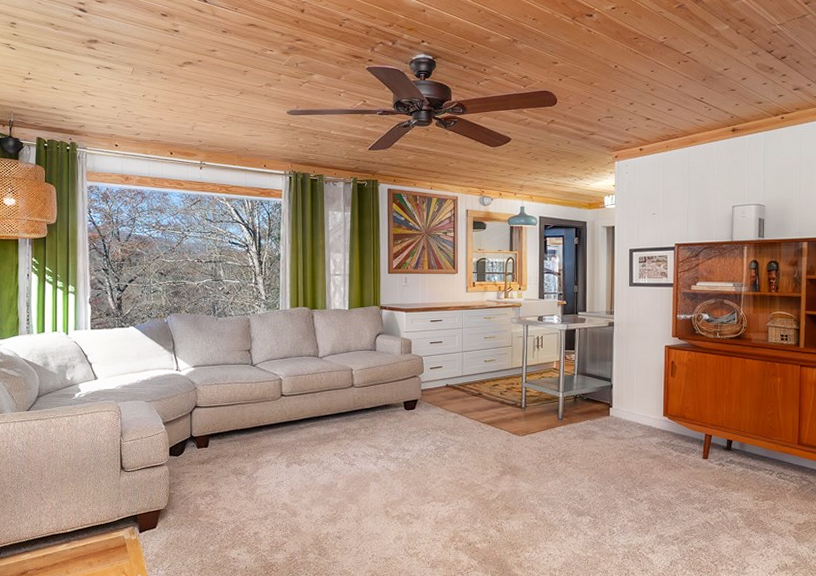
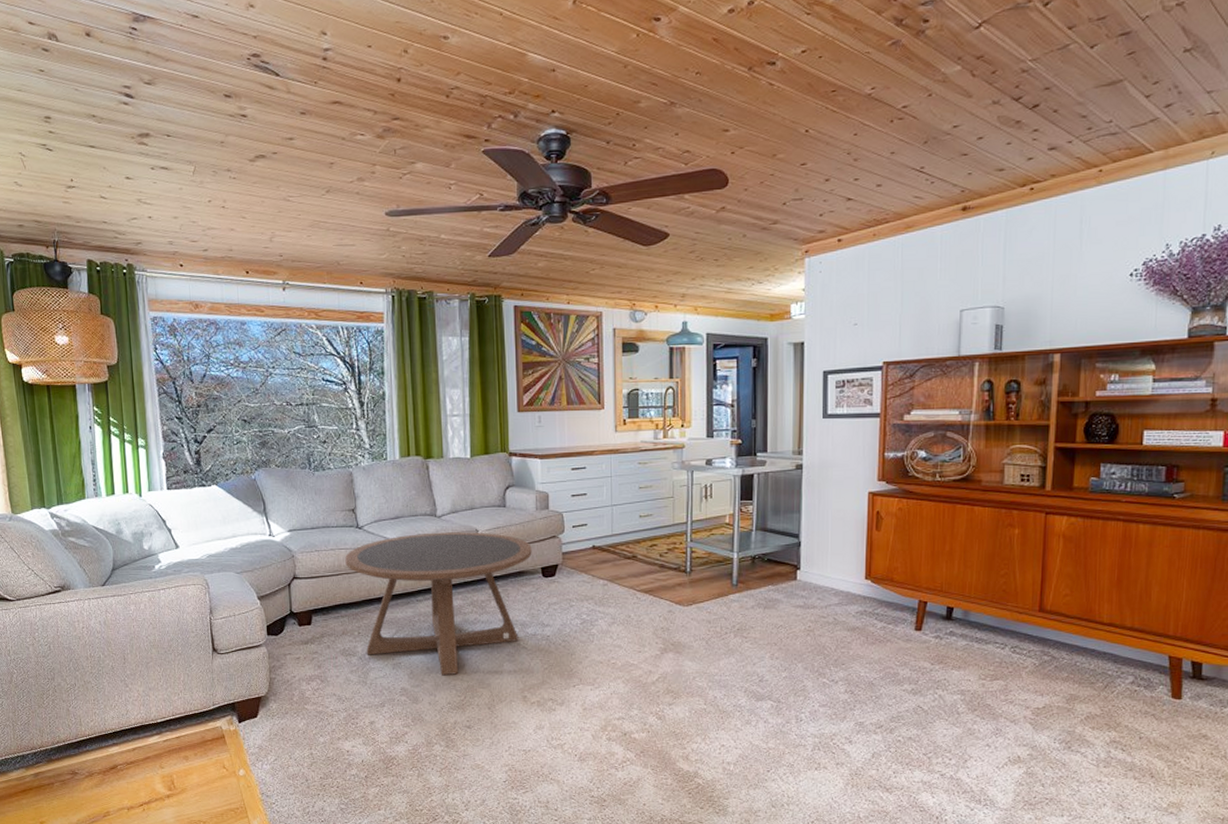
coffee table: none [240,371,396,493] -> present [345,532,532,676]

